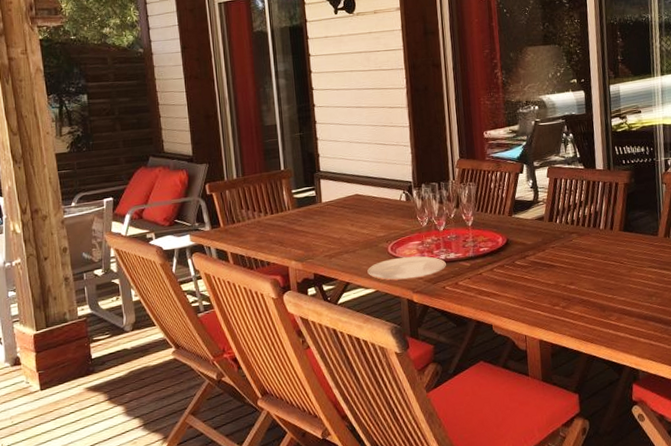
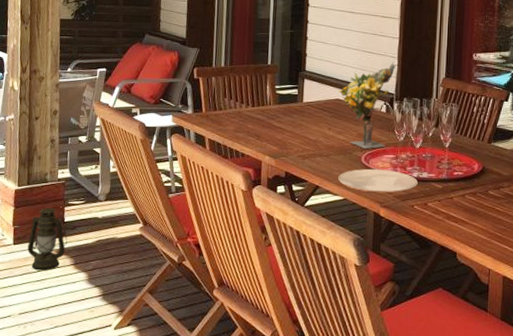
lantern: none [56,347,98,412] -> present [27,208,68,270]
bouquet: none [356,150,410,240] -> present [338,61,396,150]

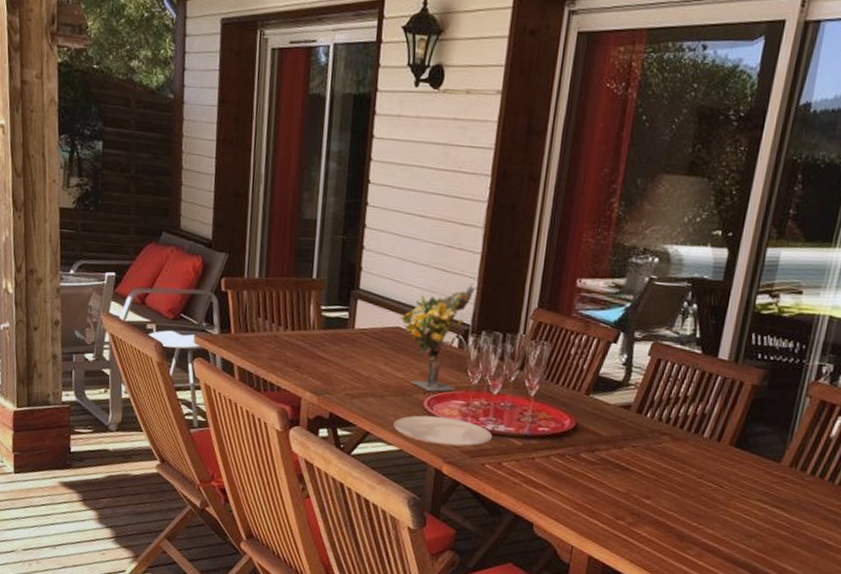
lantern: present [27,208,68,270] -> none [30,434,74,505]

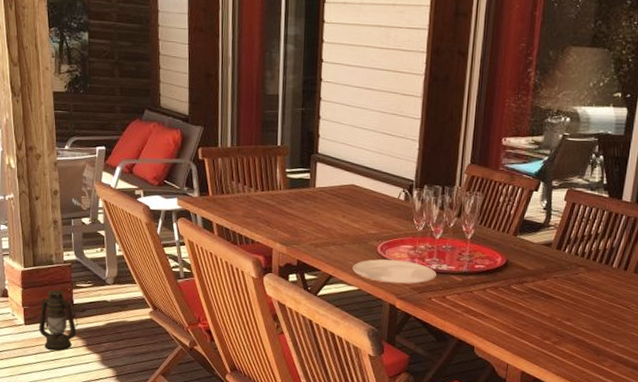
lantern: none [30,434,74,505] -> present [39,290,78,350]
bouquet: present [399,283,476,392] -> none [353,145,417,239]

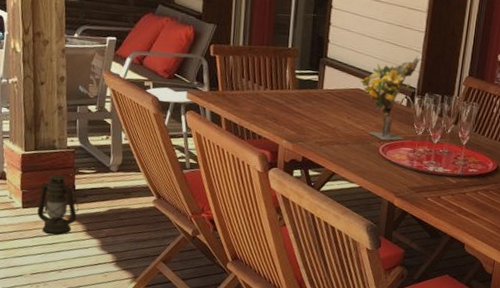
plate: present [352,259,436,285] -> none [355,159,433,185]
bouquet: none [353,145,417,239] -> present [359,55,420,141]

